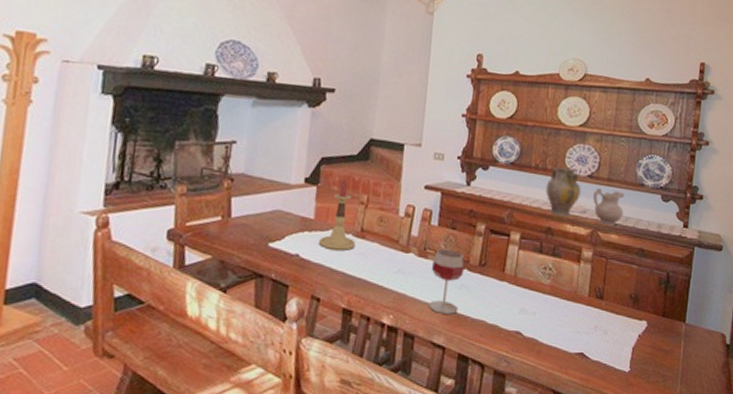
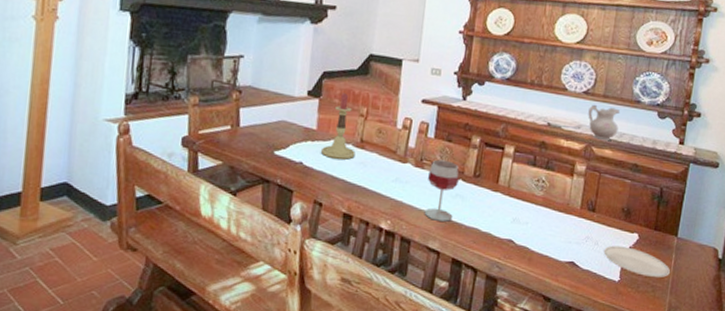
ceramic jug: present [545,166,581,218] -> none [540,82,576,133]
plate: none [613,334,681,367] -> present [603,245,671,278]

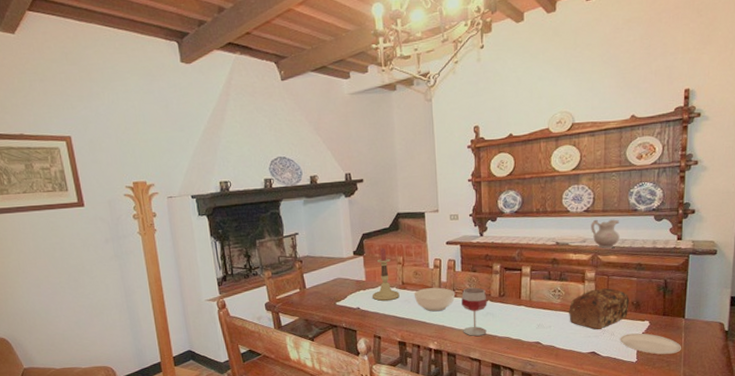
bowl: none [372,151,423,183] -> present [414,287,456,312]
bread loaf: none [550,185,620,237] -> present [569,288,629,331]

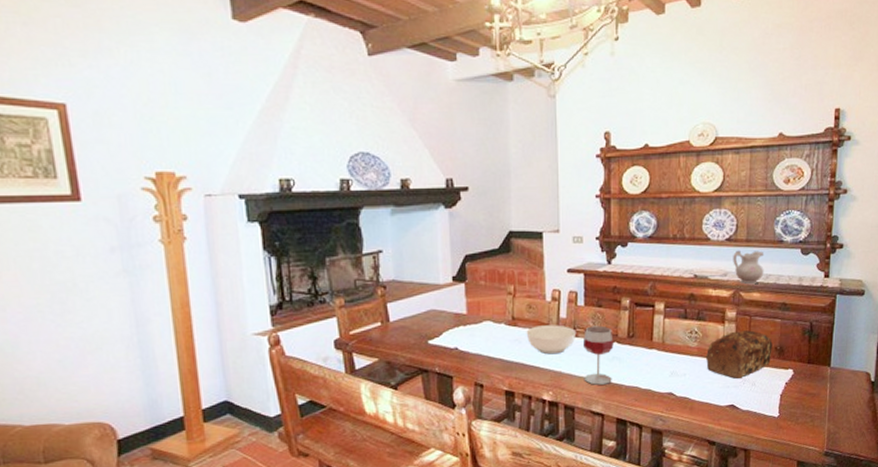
candlestick: present [373,248,400,301] -> none [475,274,509,340]
plate: present [620,333,682,355] -> none [761,383,827,409]

